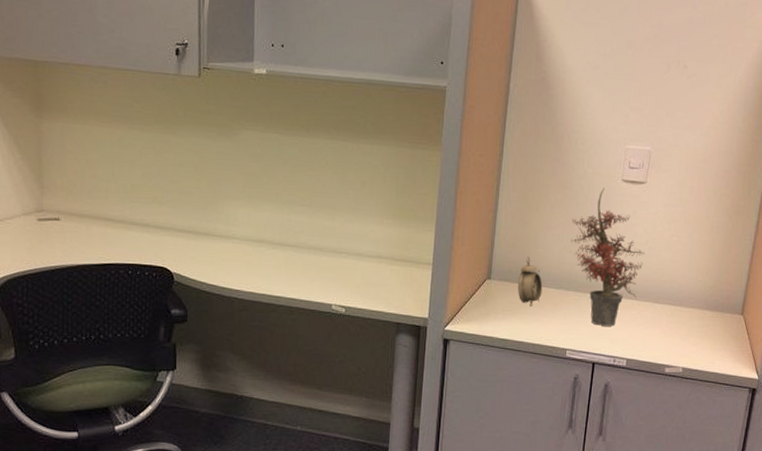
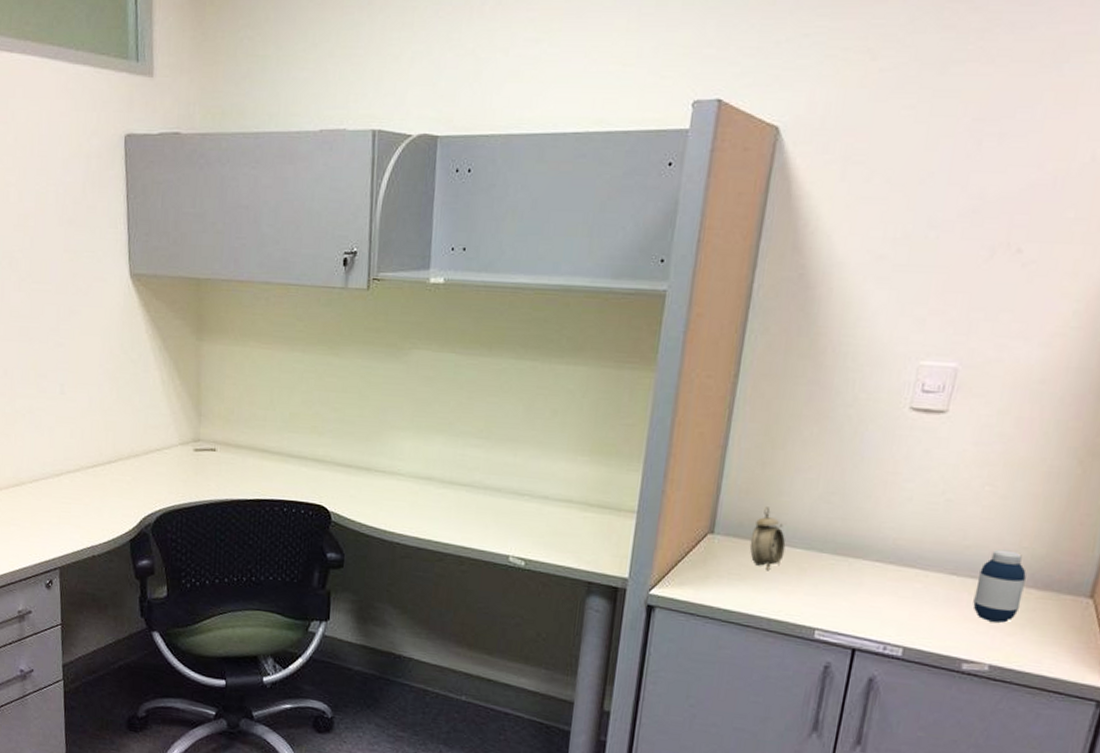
potted plant: present [570,188,645,326] -> none [829,418,940,603]
medicine bottle: none [670,283,702,336] -> present [973,549,1027,623]

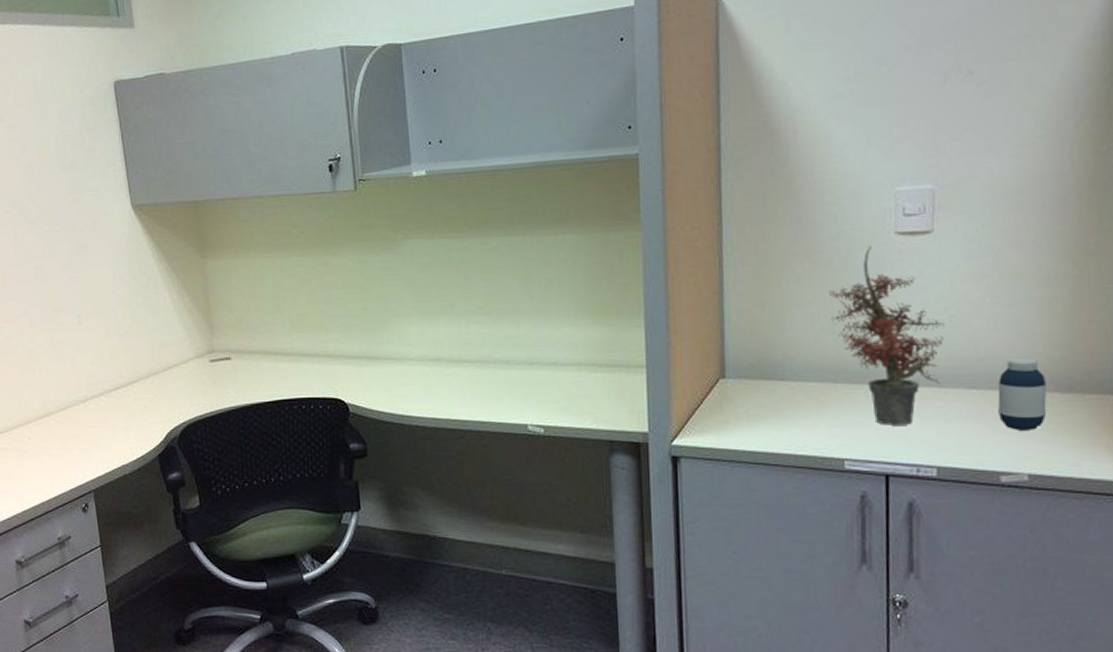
alarm clock: present [749,506,786,571] -> none [762,345,799,408]
potted plant: none [829,418,940,603] -> present [829,246,944,425]

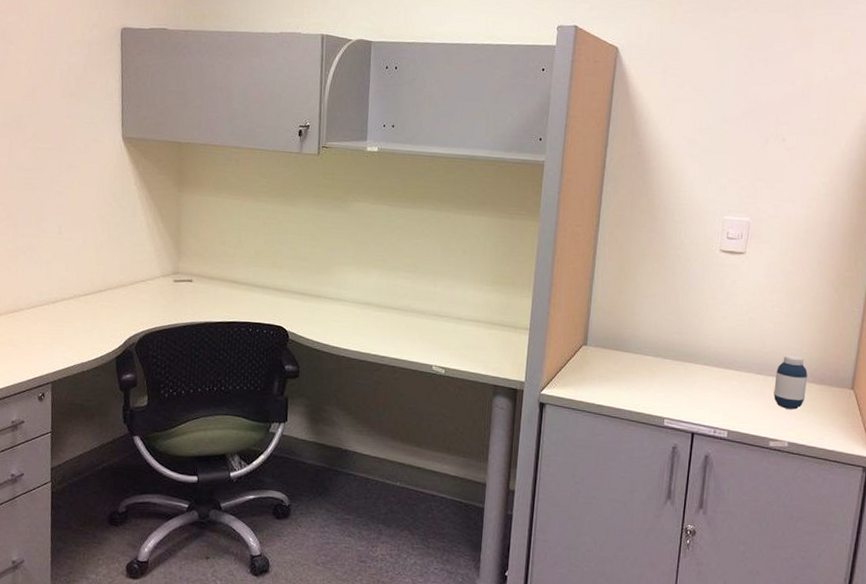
potted plant: present [829,246,944,425] -> none [668,257,745,396]

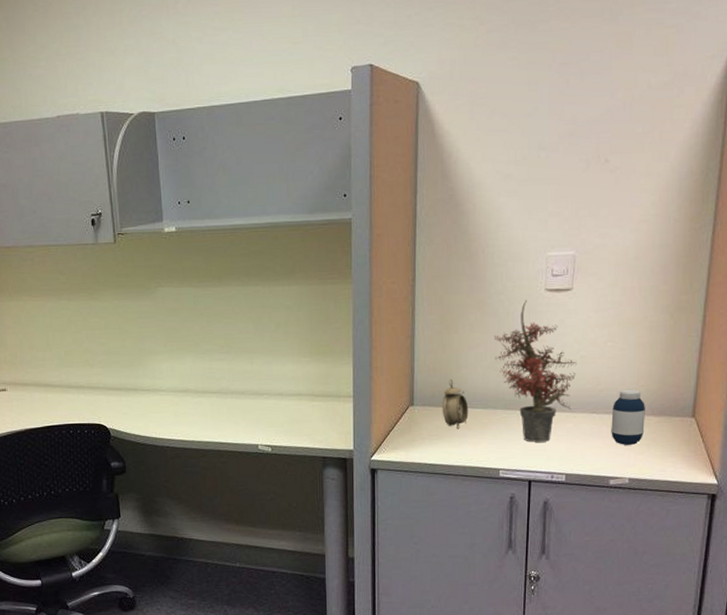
alarm clock: none [613,324,640,374] -> present [442,379,469,429]
potted plant: none [668,257,745,396] -> present [494,300,577,442]

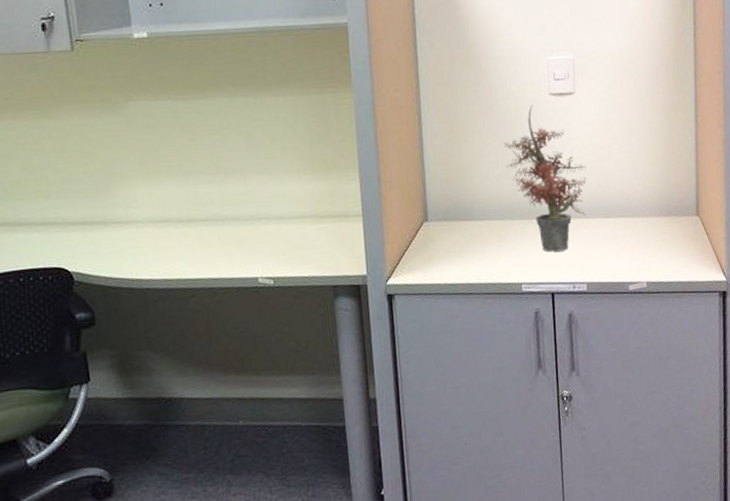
alarm clock: present [442,379,469,429] -> none [457,190,486,244]
medicine bottle: present [611,389,645,445] -> none [623,191,656,248]

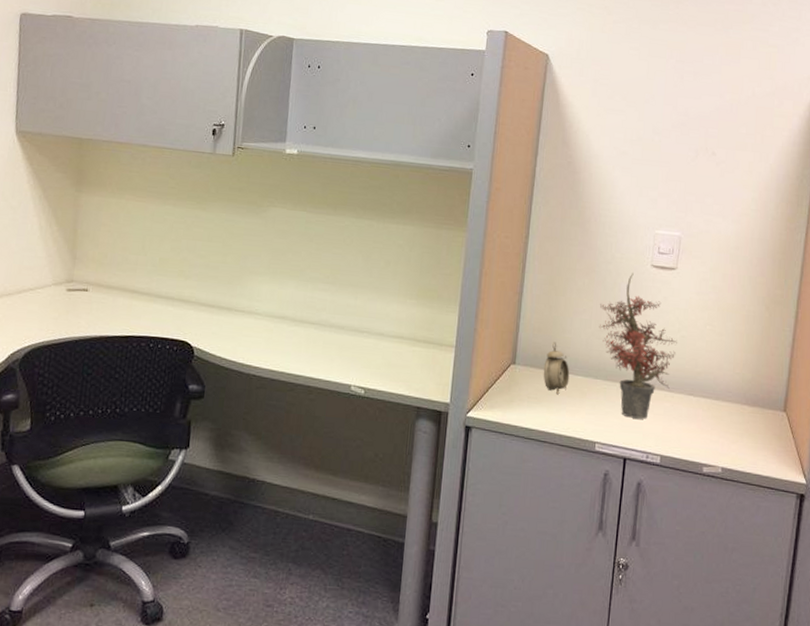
alarm clock: none [457,190,486,244] -> present [543,342,570,395]

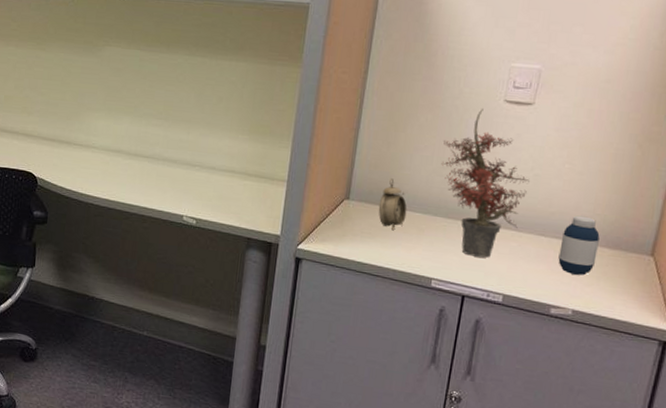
medicine bottle: none [706,374,740,433] -> present [558,215,600,275]

